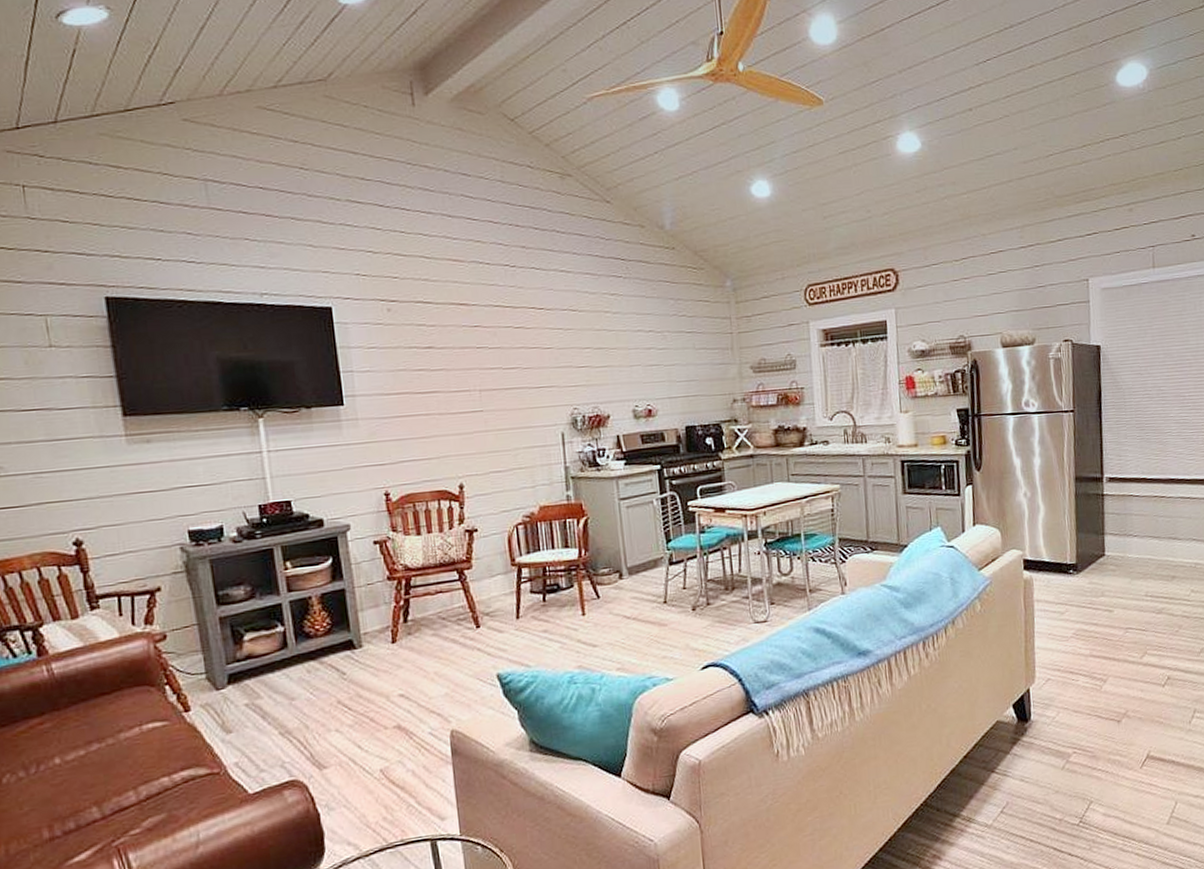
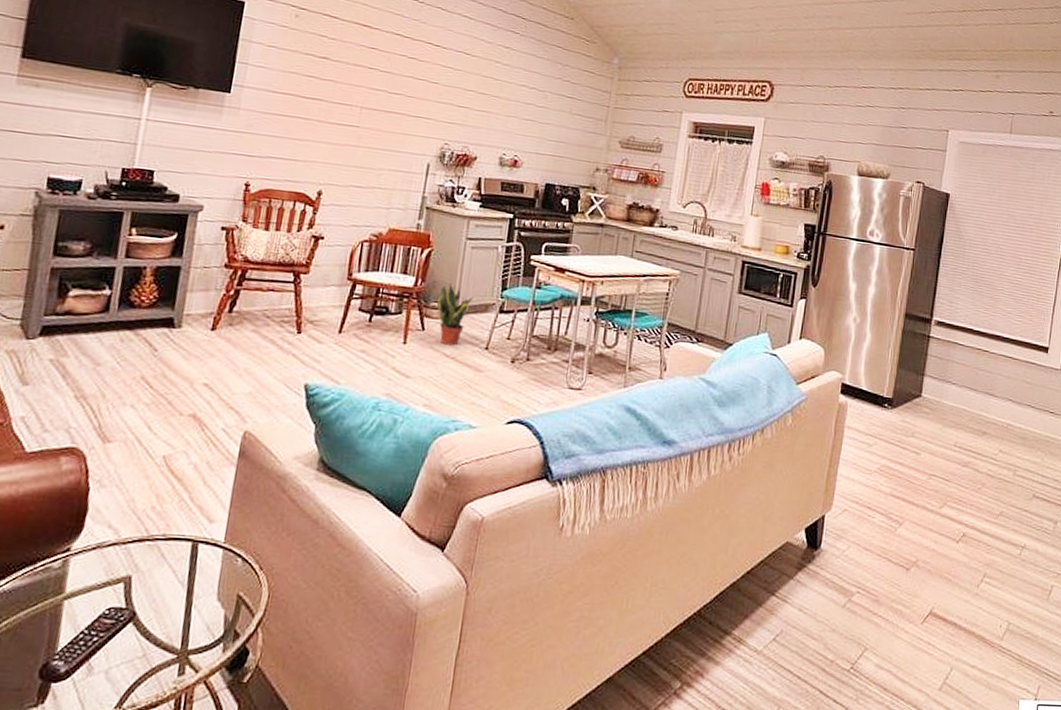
potted plant: none [604,545,641,608] -> present [436,282,474,346]

